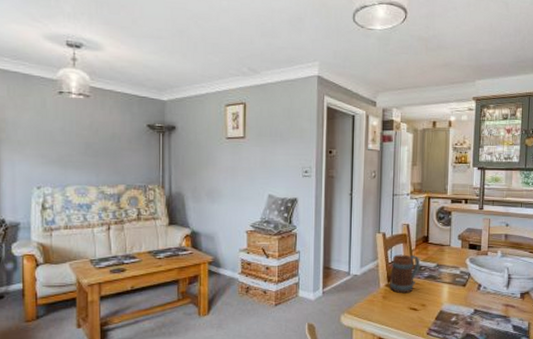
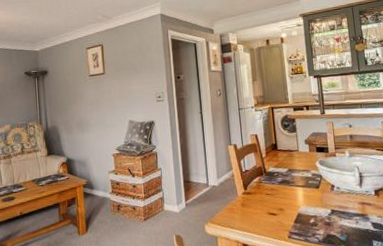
mug: present [390,254,420,294] -> none [246,162,273,200]

